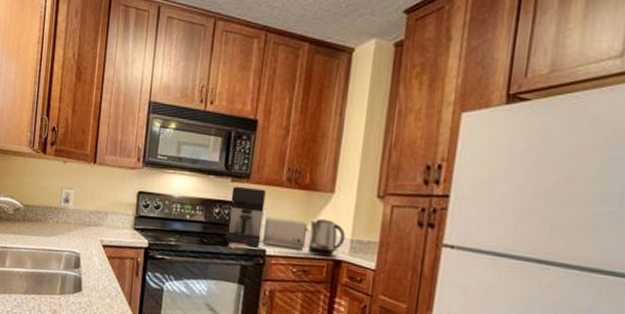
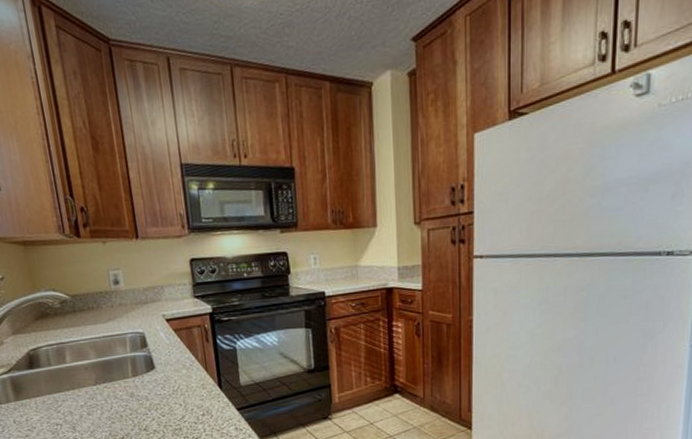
coffee maker: present [225,186,266,248] -> none [282,235,319,293]
toaster: present [262,217,309,252] -> none [319,258,360,288]
kettle: present [308,218,346,257] -> none [360,252,393,288]

